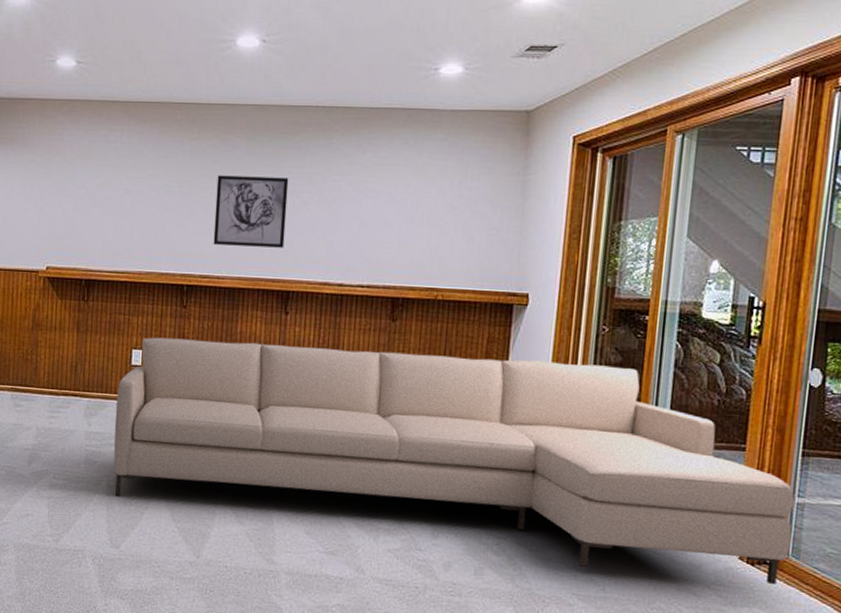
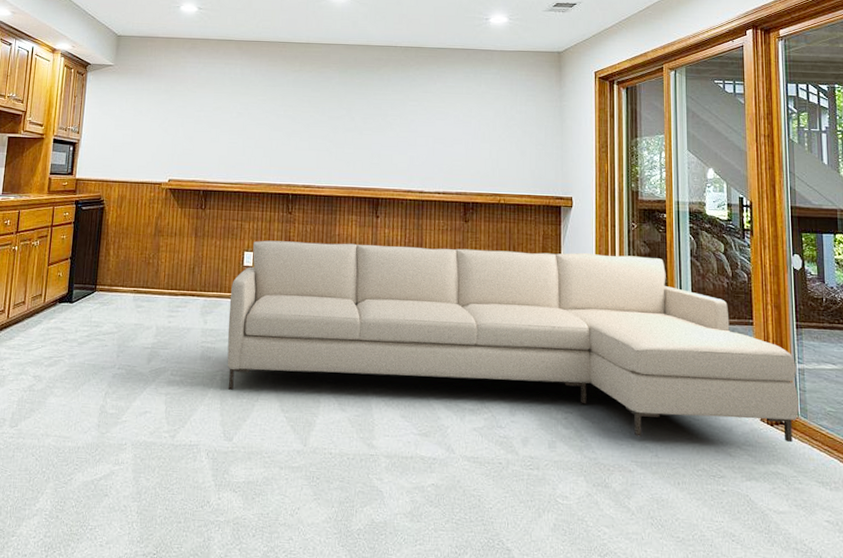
wall art: present [213,175,289,248] -> none [313,101,375,161]

